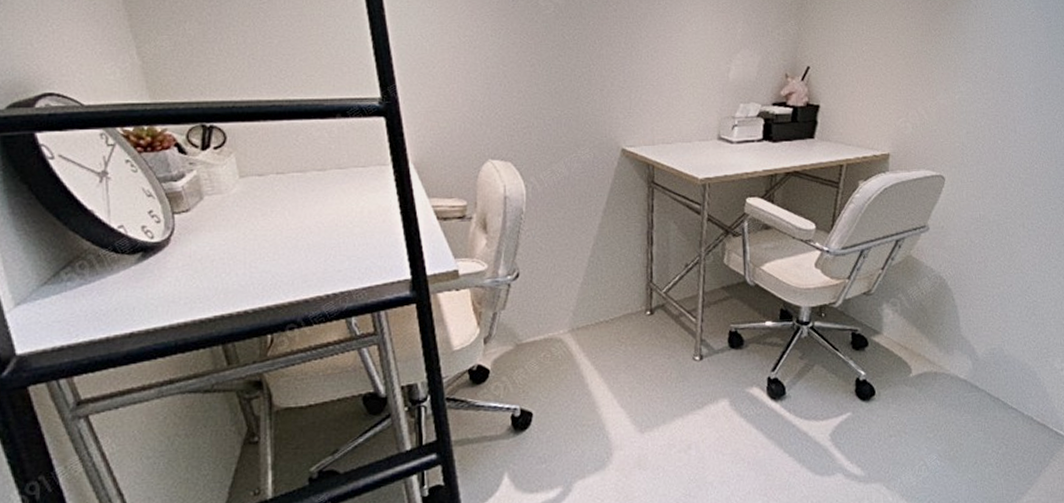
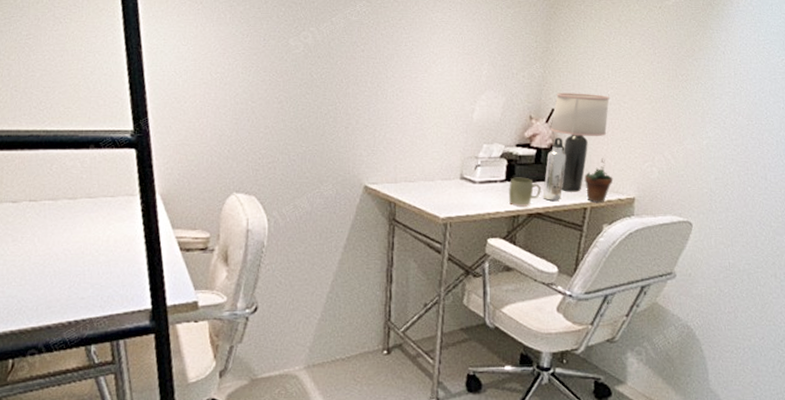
mug: none [765,136,798,166] -> present [508,177,541,207]
water bottle: none [799,95,822,159] -> present [542,137,567,201]
table lamp: none [806,50,865,150] -> present [550,93,611,192]
succulent plant: none [840,115,869,159] -> present [584,158,613,203]

